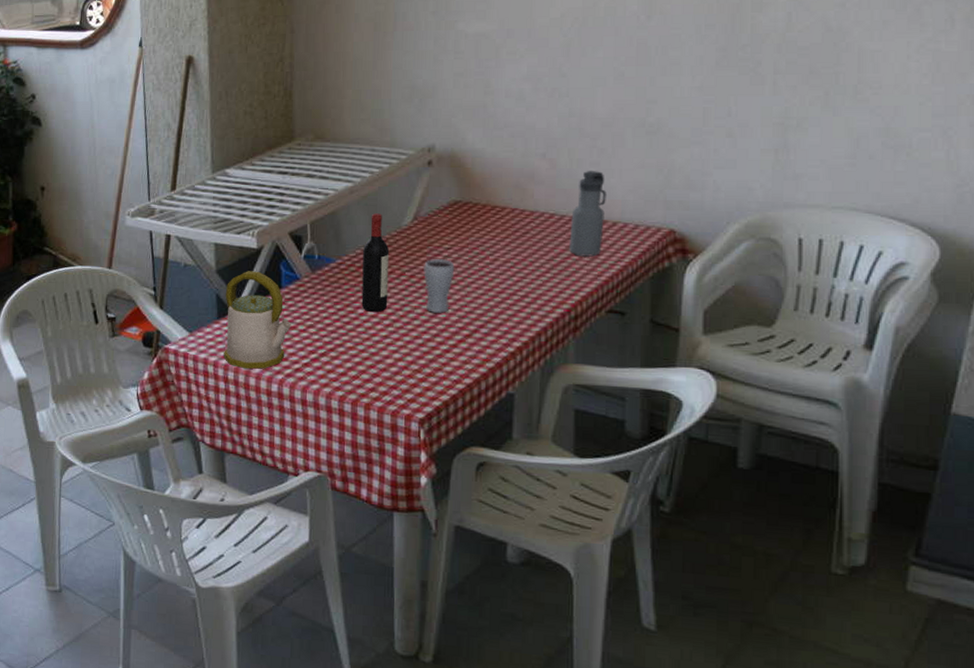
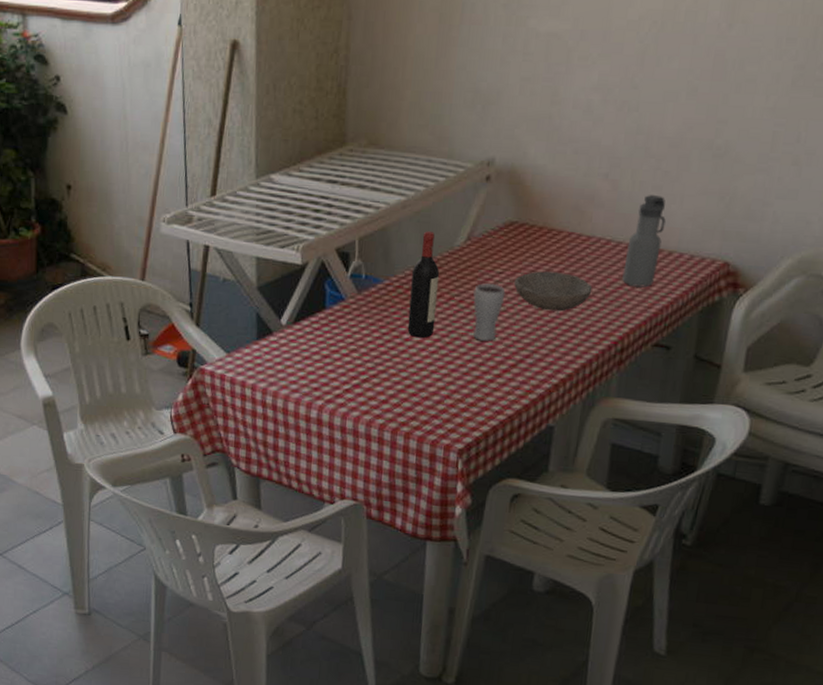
kettle: present [224,271,291,369] -> none [262,288,334,394]
bowl: none [463,245,540,283] -> present [514,271,593,312]

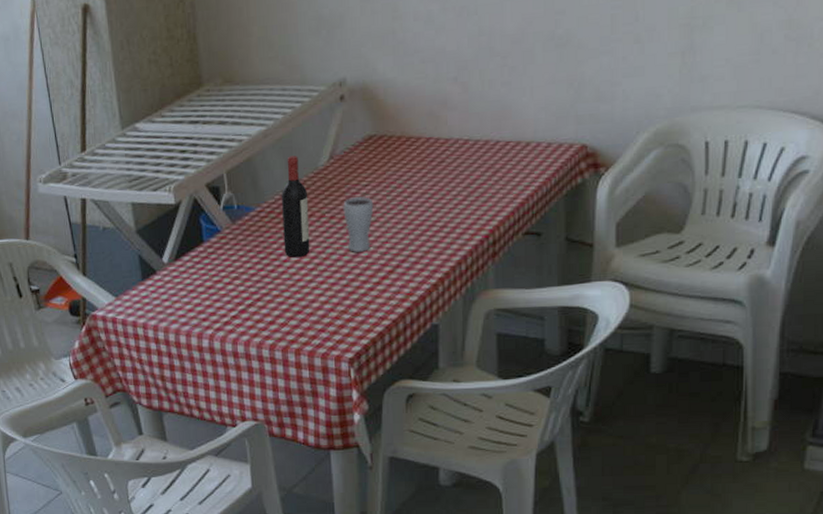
bowl: present [514,271,593,312] -> none [381,177,457,215]
water bottle: present [622,194,666,288] -> none [484,90,519,181]

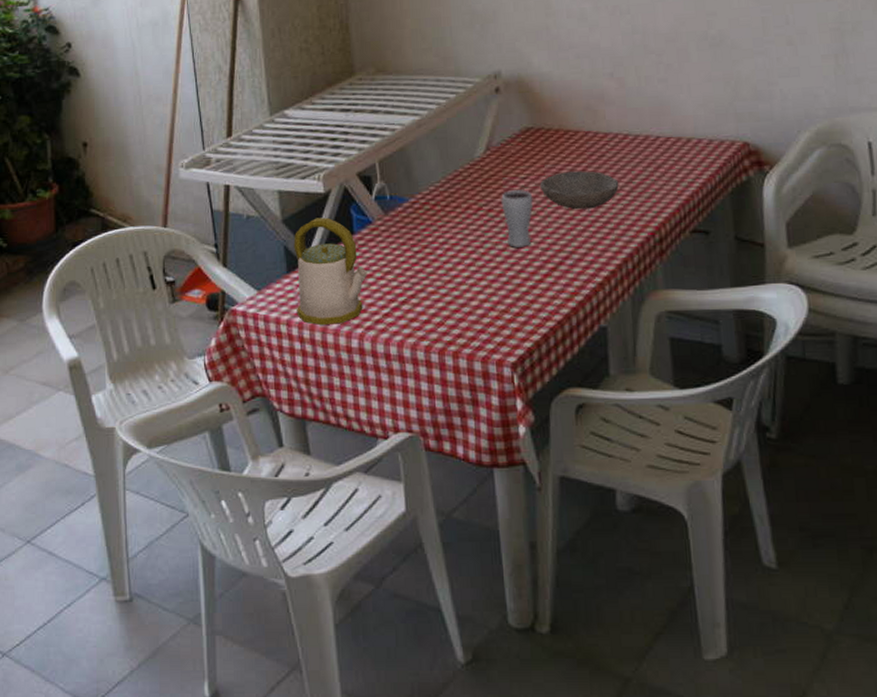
kettle: none [147,227,216,327] -> present [293,217,367,325]
wine bottle: present [282,155,310,257] -> none [437,146,468,252]
bowl: none [381,177,457,215] -> present [540,171,619,210]

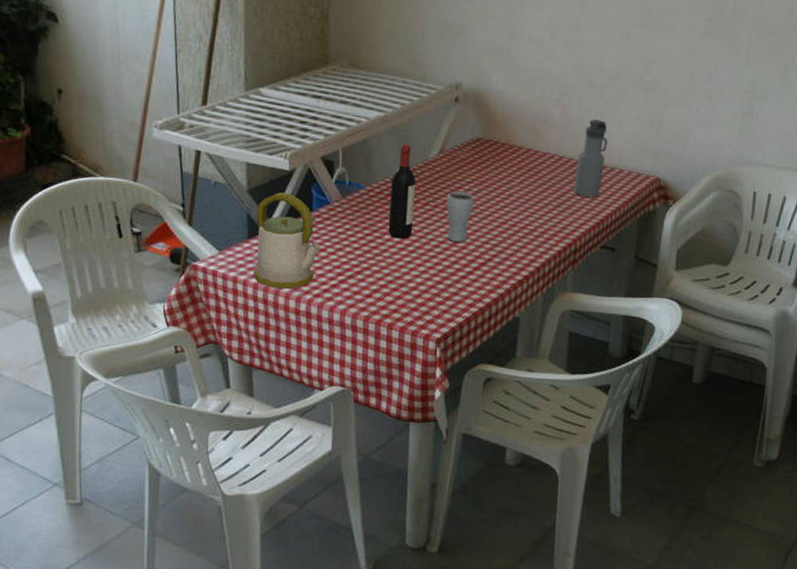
wine bottle: none [437,146,468,252] -> present [388,144,416,239]
bowl: present [540,171,619,210] -> none [482,181,549,217]
water bottle: none [645,86,679,177] -> present [573,118,608,198]

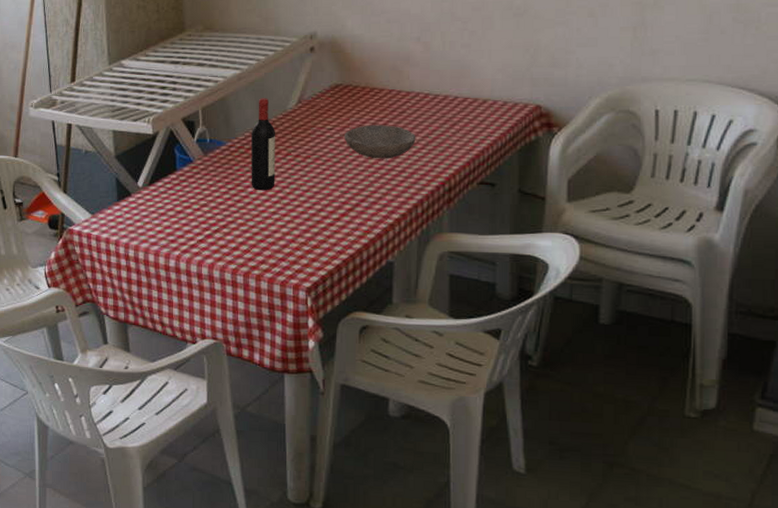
kettle: present [253,192,321,289] -> none [124,155,186,246]
drinking glass: present [446,191,475,242] -> none [308,139,337,189]
bowl: none [482,181,549,217] -> present [344,125,416,159]
water bottle: present [573,118,608,198] -> none [443,51,477,133]

